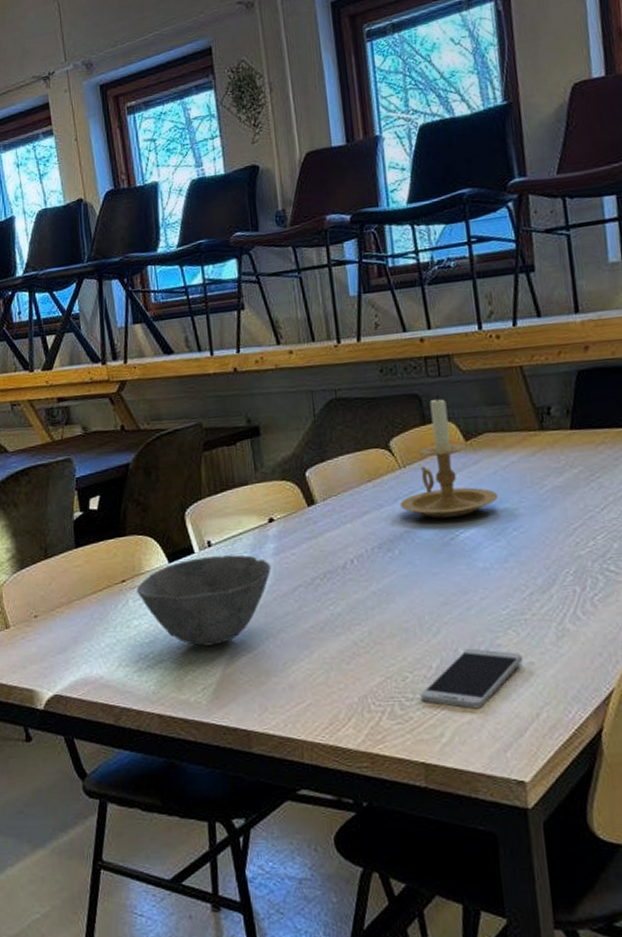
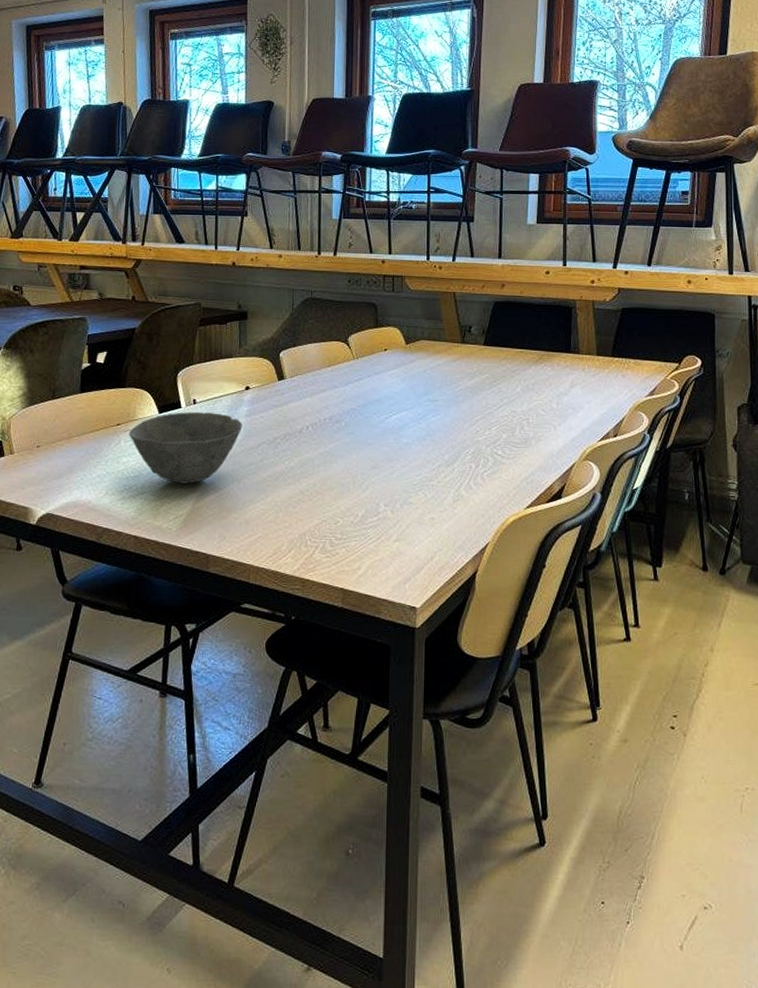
candle holder: present [399,395,499,519] -> none [350,306,425,402]
smartphone: present [421,648,523,709] -> none [347,503,427,550]

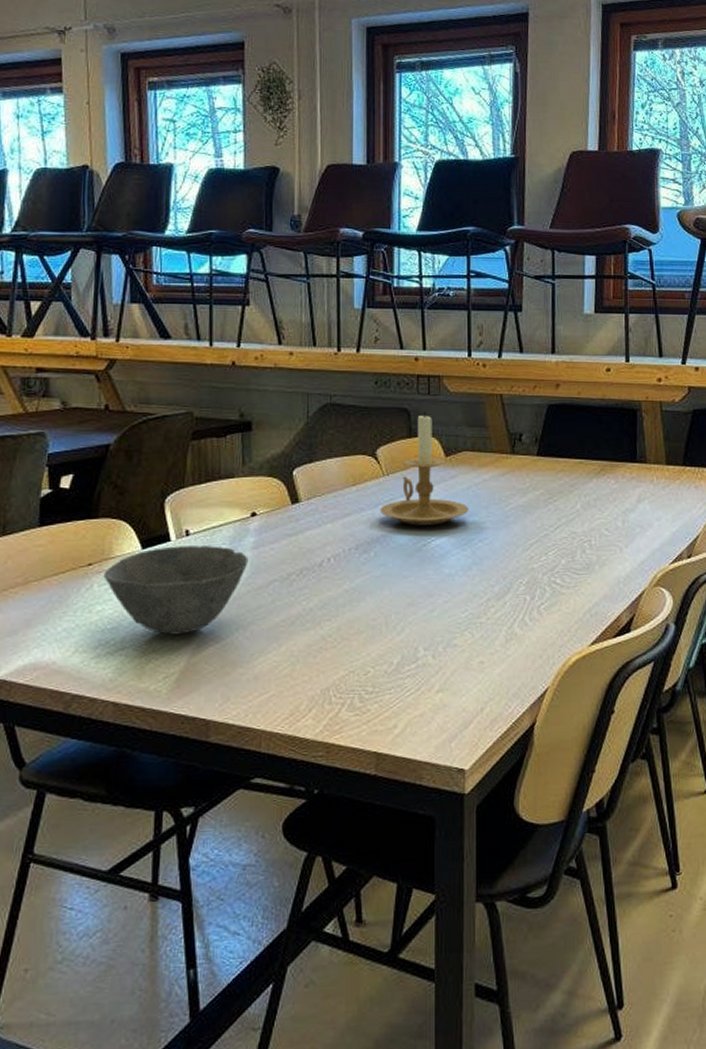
candle holder: none [350,306,425,402] -> present [379,412,470,526]

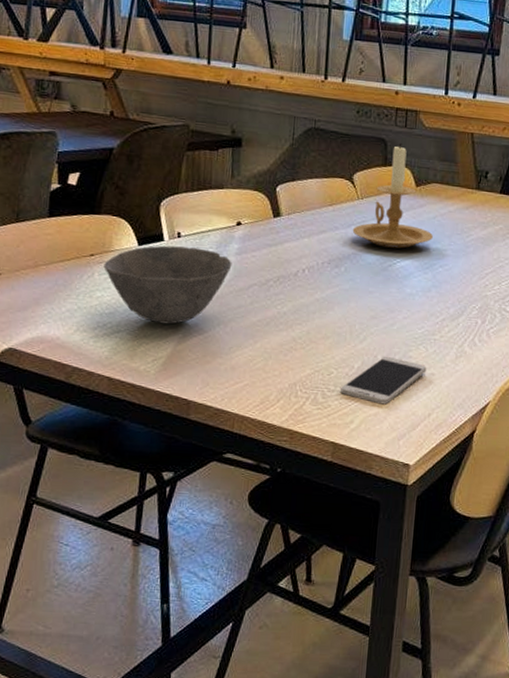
smartphone: none [380,646,475,703] -> present [341,356,427,405]

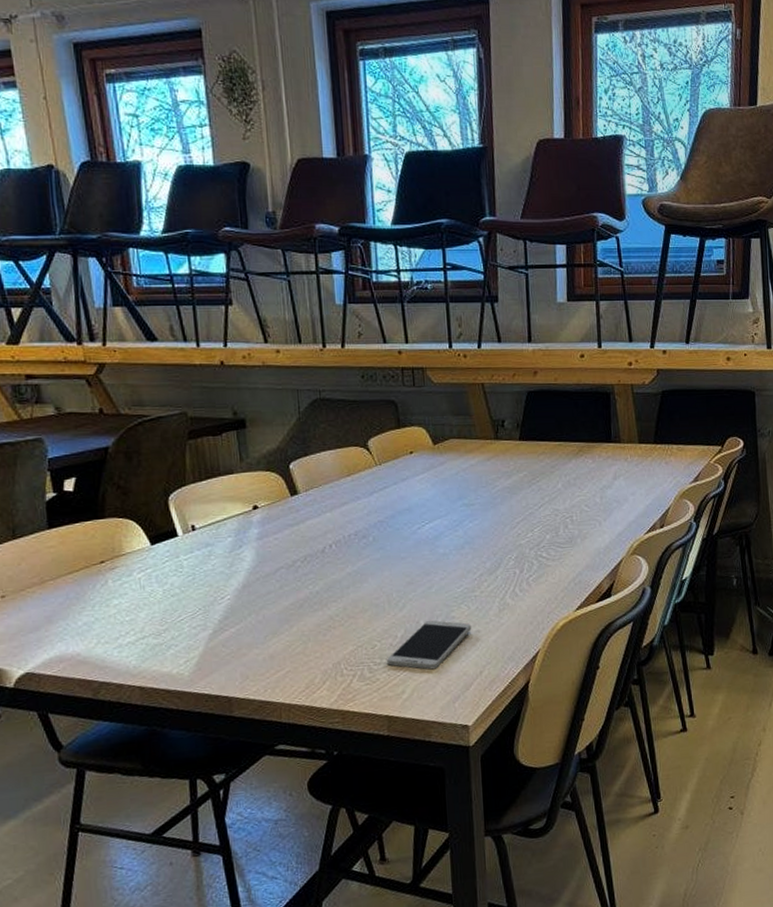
bowl: present [103,245,232,325] -> none [116,538,255,623]
candle holder: present [352,143,434,249] -> none [375,403,459,511]

